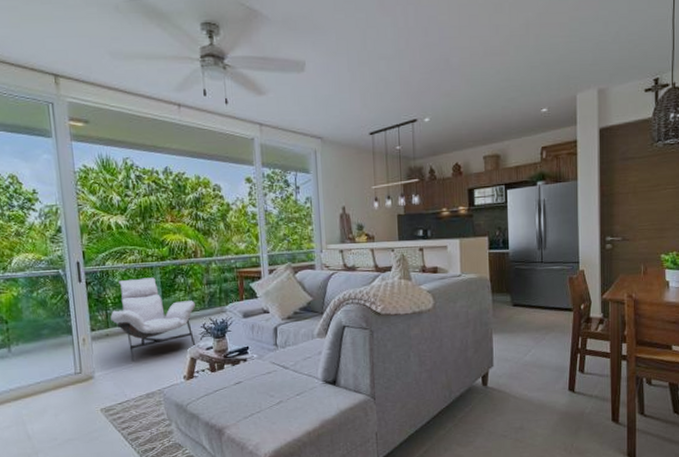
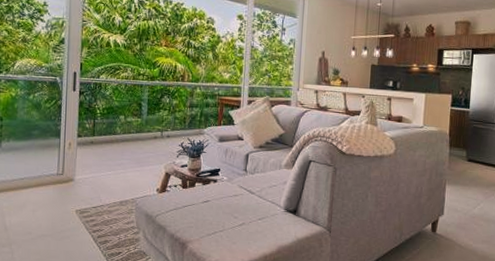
lounge chair: present [110,277,196,362] -> none [97,94,177,170]

